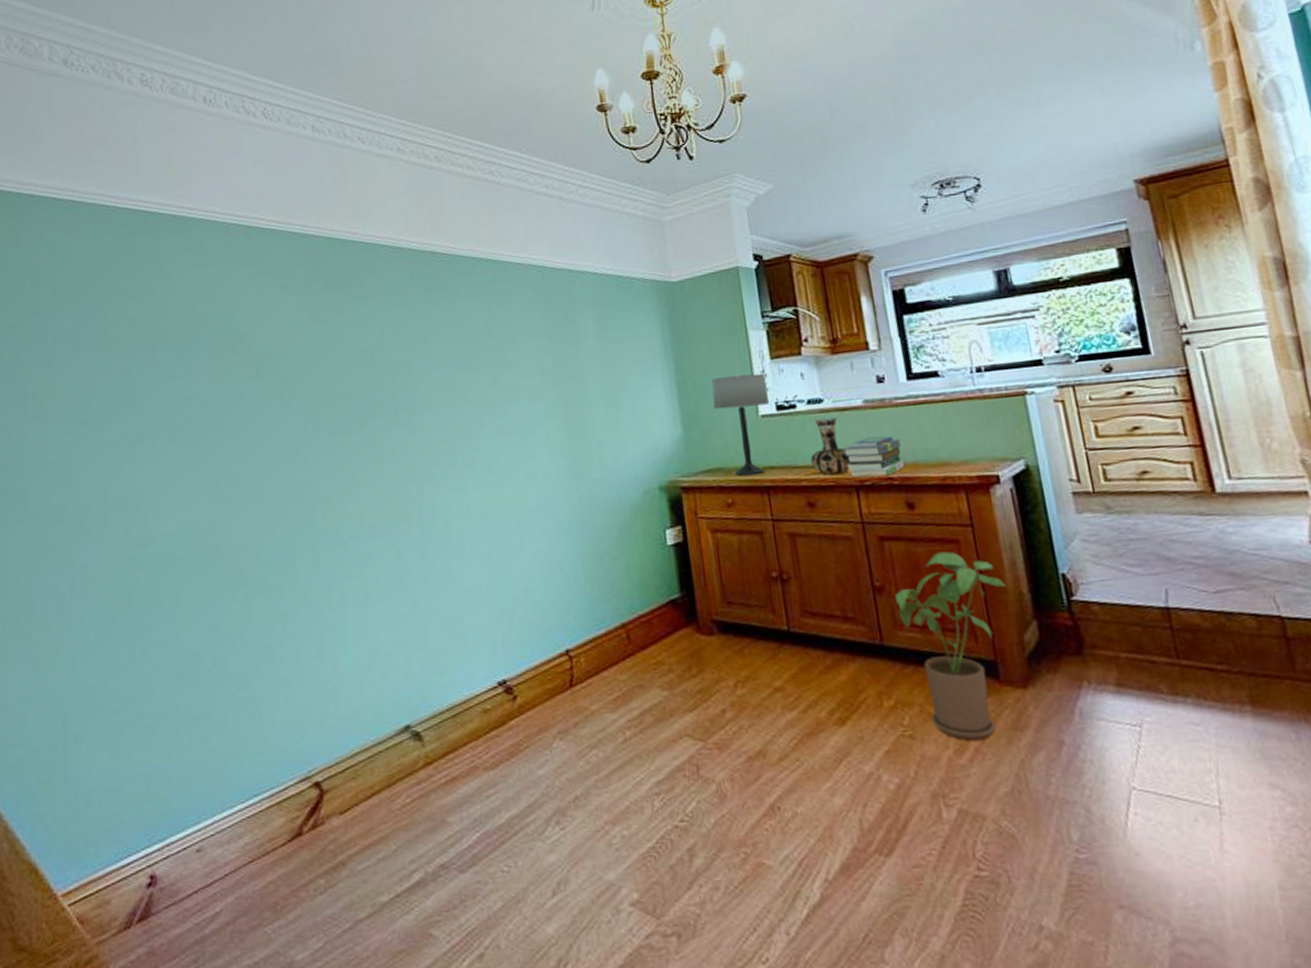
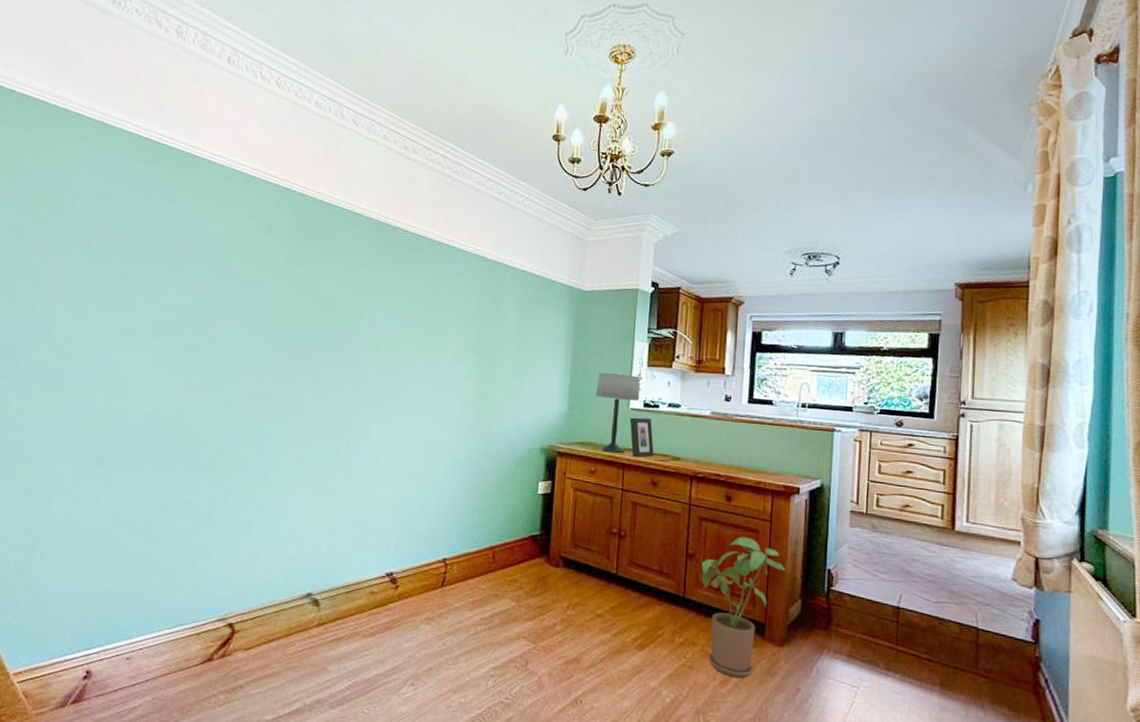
picture frame: none [762,423,803,477] -> present [629,417,654,458]
decorative vase: present [811,417,853,475] -> none [661,419,693,465]
books: present [844,436,905,478] -> none [687,441,732,473]

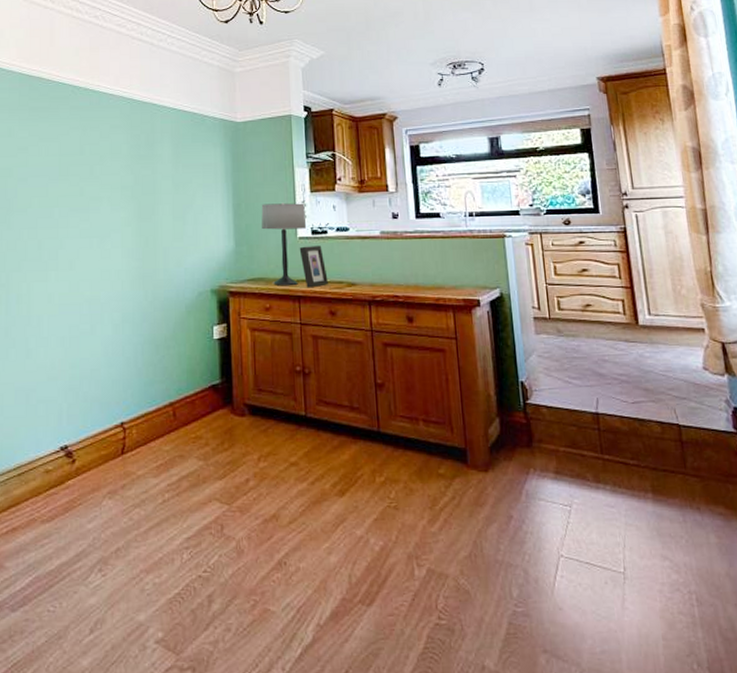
house plant: present [701,536,786,678] -> none [392,358,478,512]

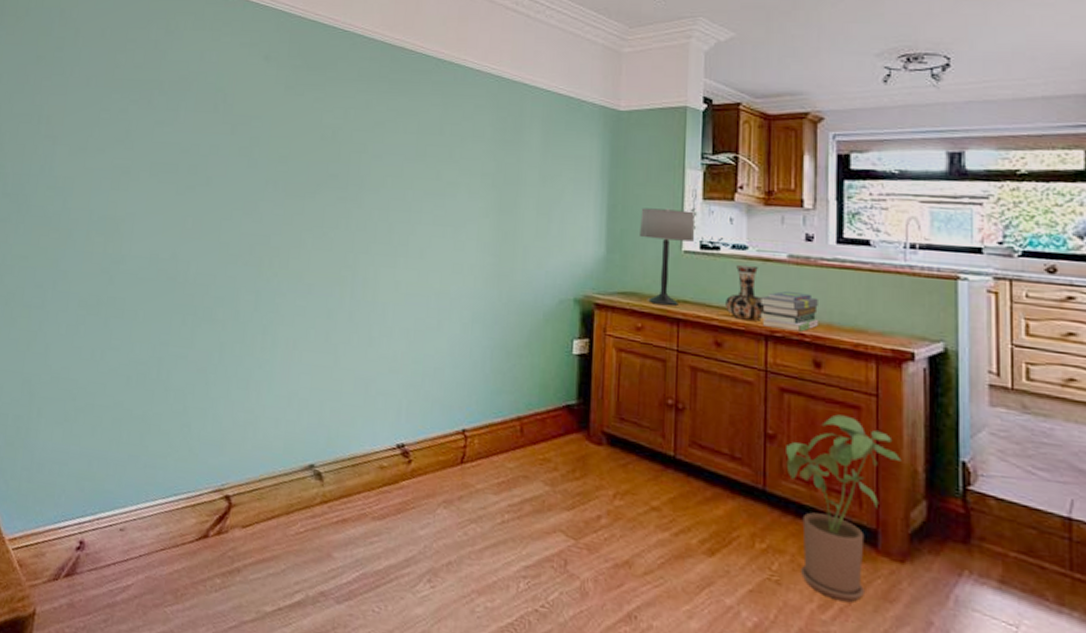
picture frame: present [299,245,328,288] -> none [683,261,716,311]
decorative vase: none [335,243,368,290] -> present [725,264,767,321]
books: none [362,262,409,295] -> present [760,291,819,332]
house plant: none [392,358,478,512] -> present [786,414,902,602]

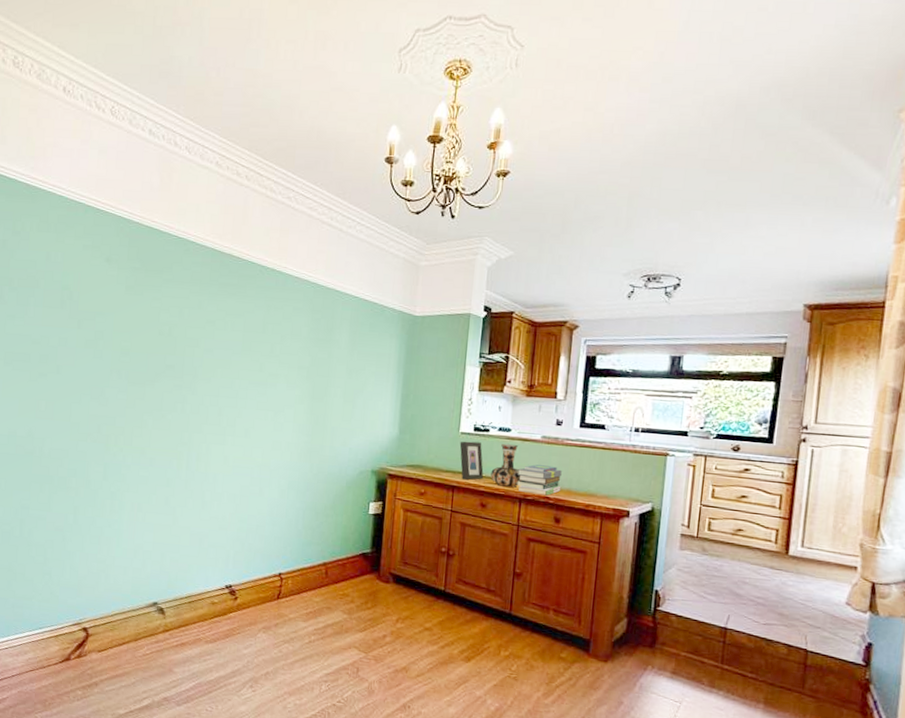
table lamp: present [640,208,695,307] -> none [427,397,471,477]
picture frame: none [683,261,716,311] -> present [459,441,484,480]
house plant: present [786,414,902,602] -> none [528,557,612,690]

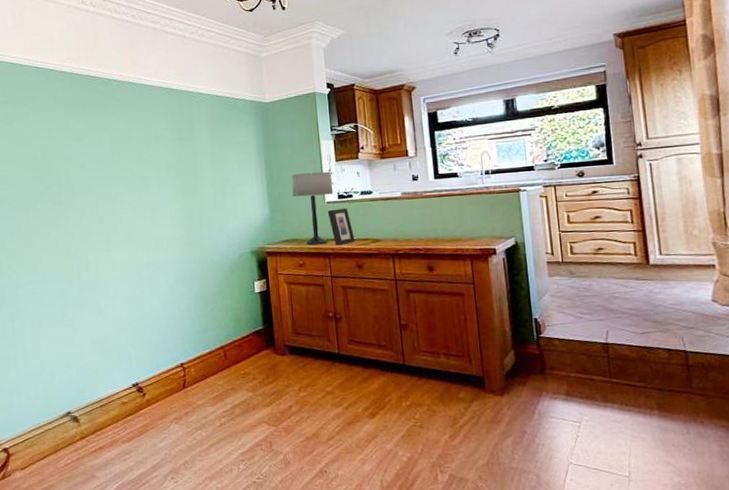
table lamp: none [427,397,471,477] -> present [291,171,334,245]
decorative vase: present [491,443,522,487] -> none [361,204,391,246]
books: present [517,464,562,496] -> none [386,219,429,248]

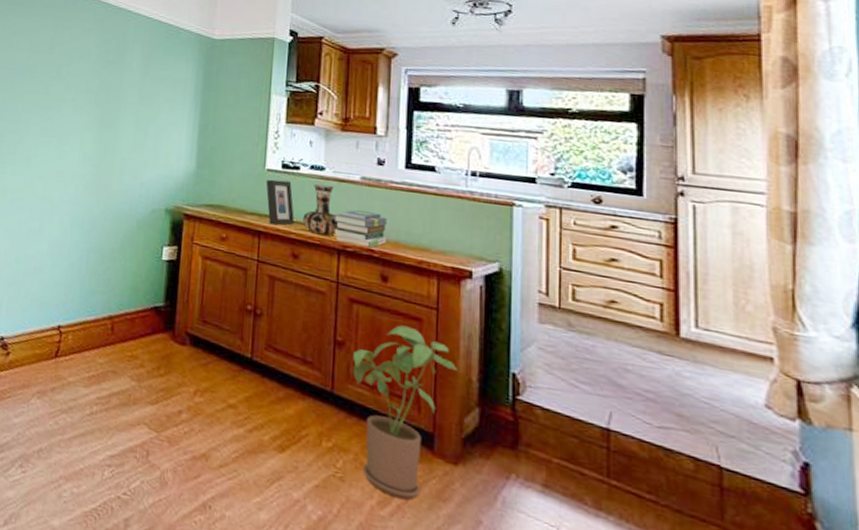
table lamp: present [291,171,334,245] -> none [228,128,278,220]
decorative vase: none [361,204,391,246] -> present [303,183,340,236]
books: none [386,219,429,248] -> present [334,210,387,248]
house plant: none [416,301,495,430] -> present [353,325,458,500]

